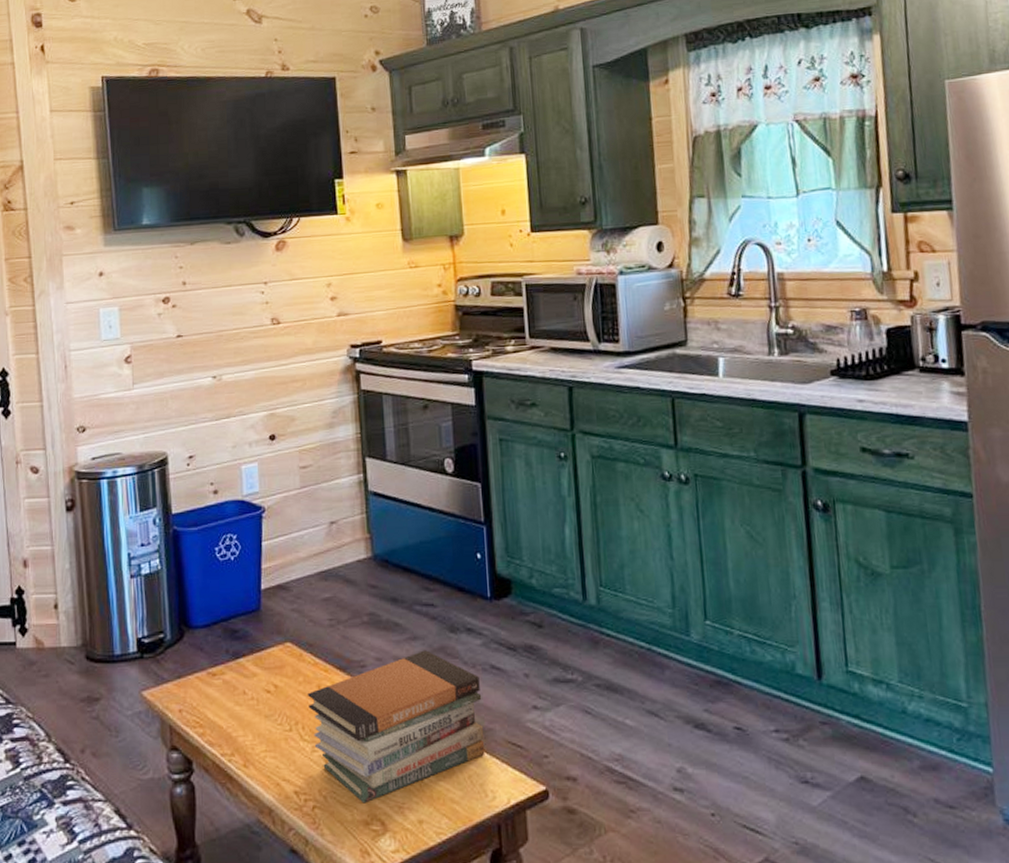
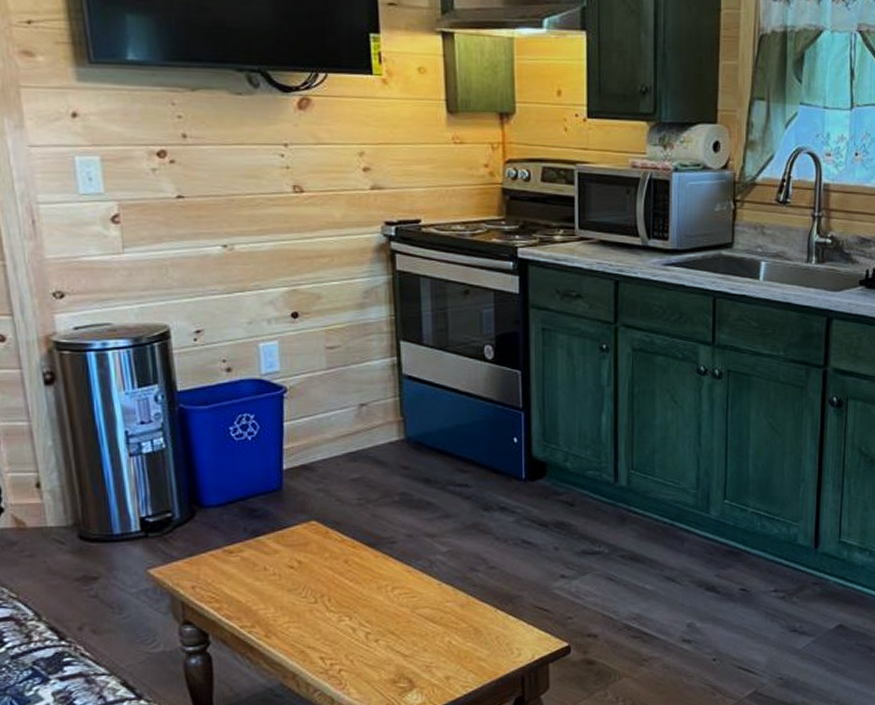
book stack: present [307,650,485,804] -> none [333,527,513,665]

